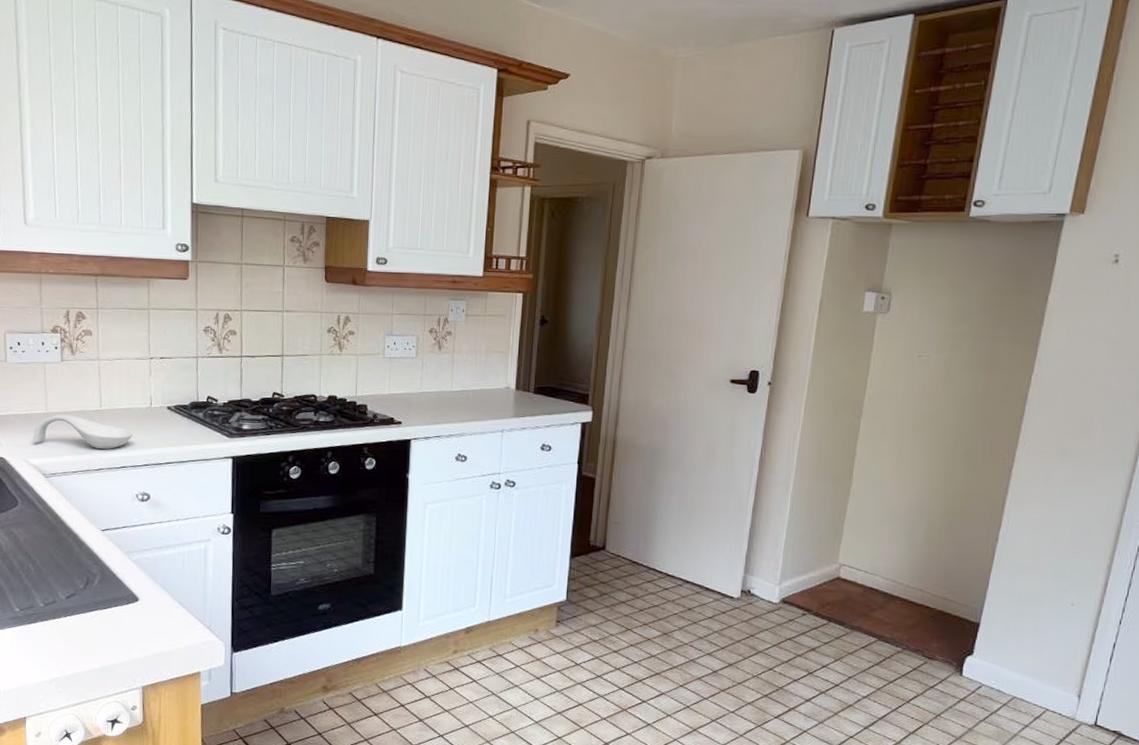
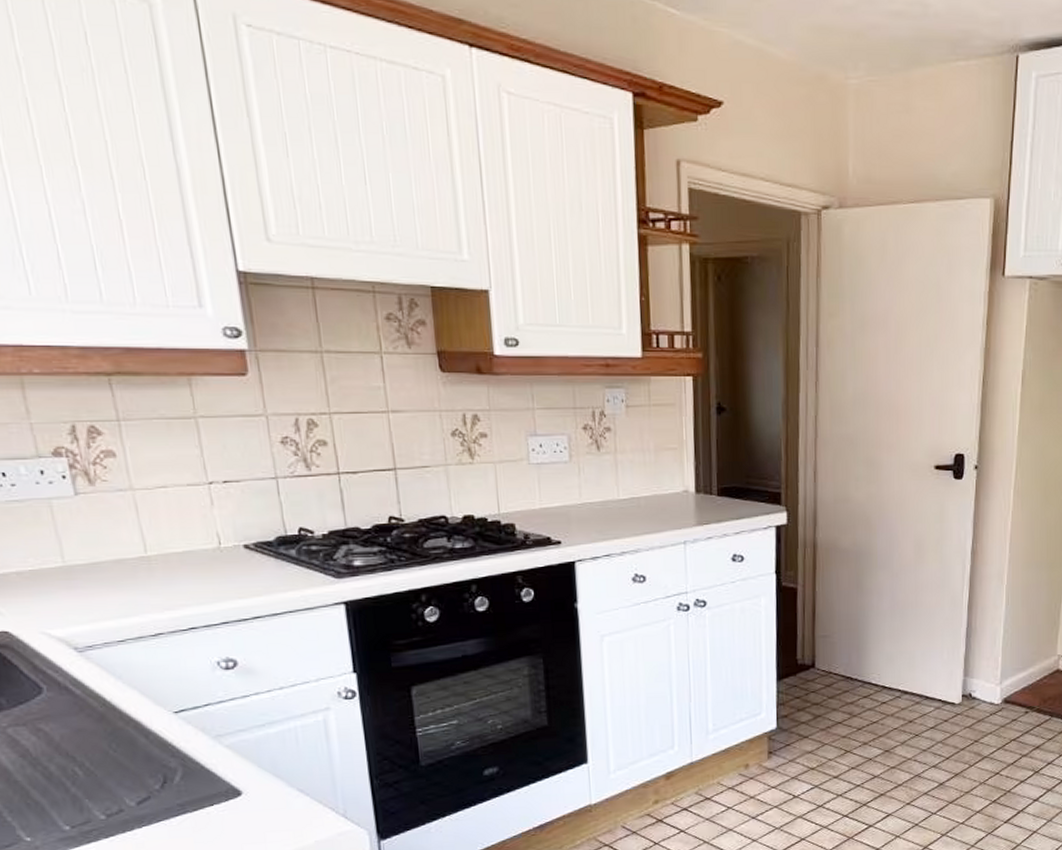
spoon rest: present [33,414,133,449] -> none [49,566,199,608]

